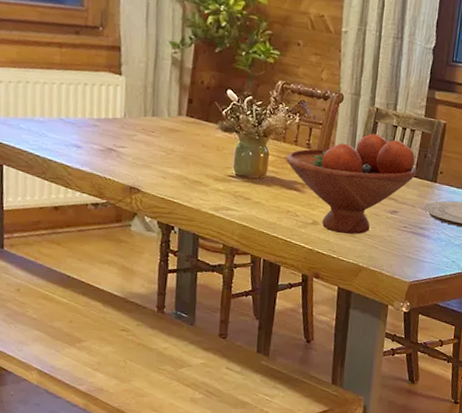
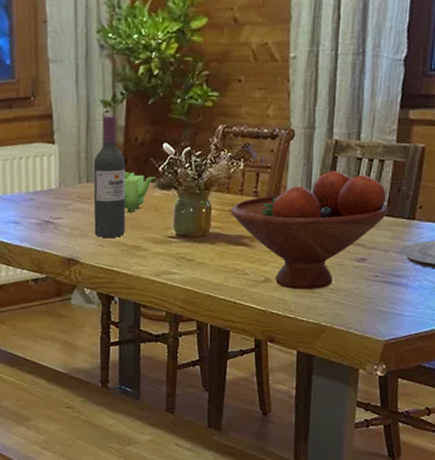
wine bottle: none [157,56,191,172] -> present [93,116,126,237]
teapot: none [187,111,220,150] -> present [123,172,157,213]

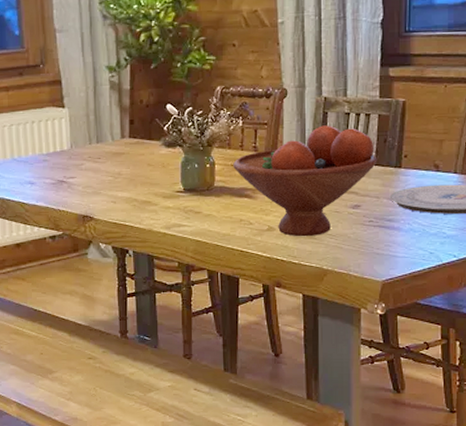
wine bottle: present [93,116,126,237] -> none [102,80,135,194]
teapot: present [123,172,157,213] -> none [132,132,163,170]

